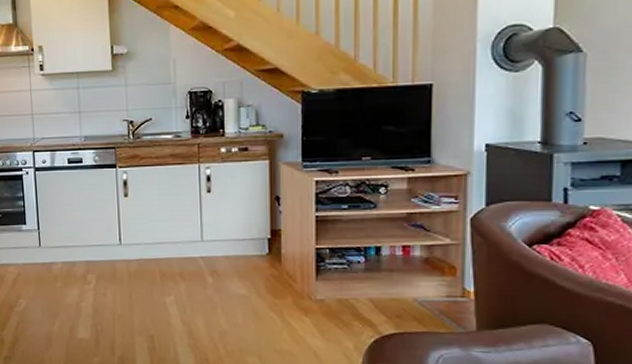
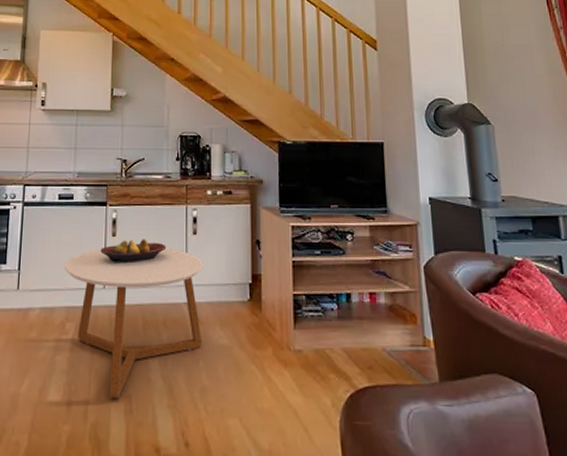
coffee table: none [80,206,220,338] -> present [64,248,203,399]
fruit bowl: none [113,198,180,222] -> present [100,239,167,264]

